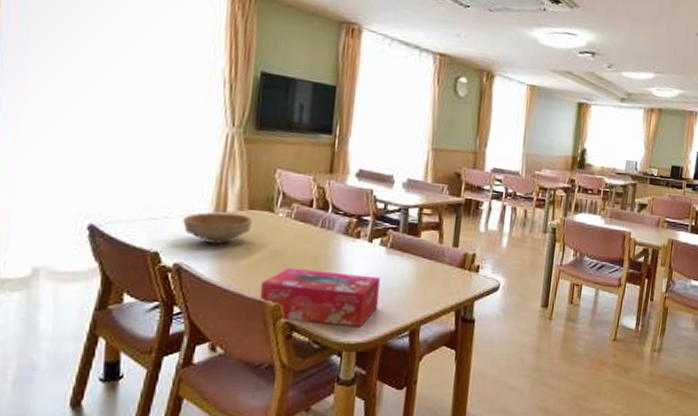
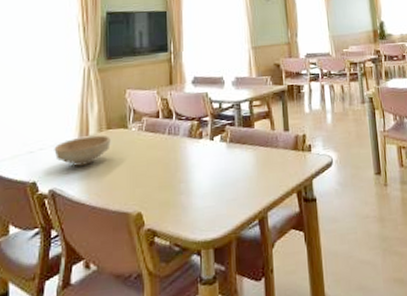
tissue box: present [259,267,381,328] -> none [122,172,227,228]

